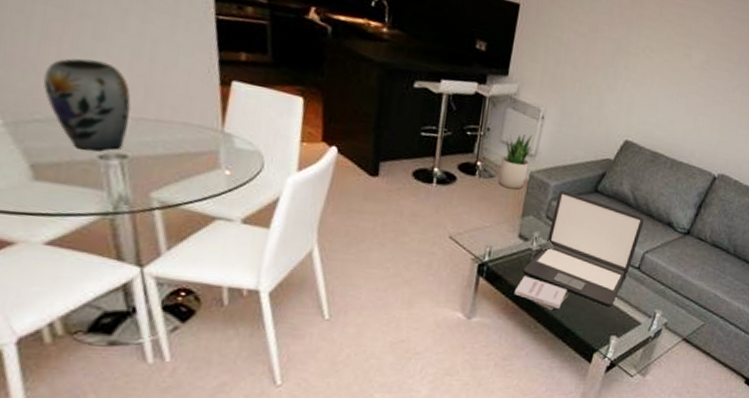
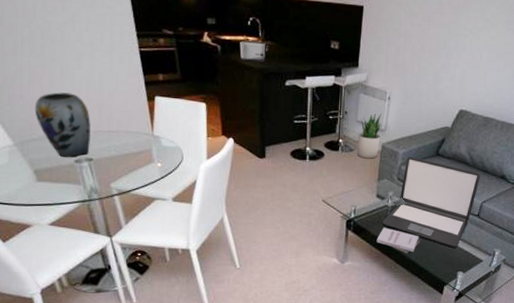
toaster: none [356,23,397,56] -> present [239,39,269,63]

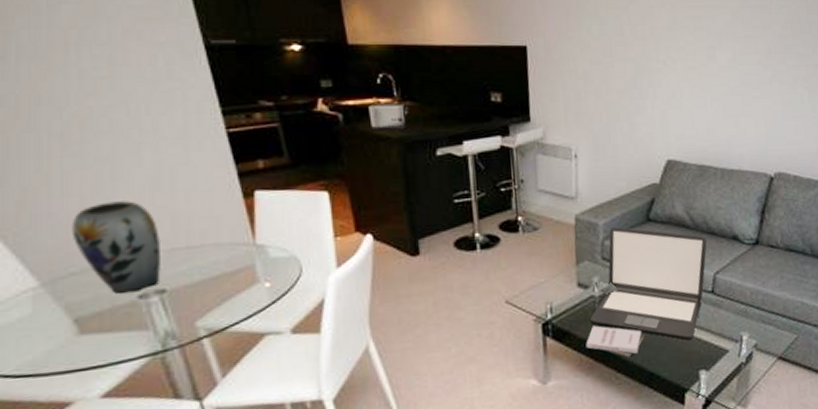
planter: present [357,114,382,159] -> none [542,178,573,238]

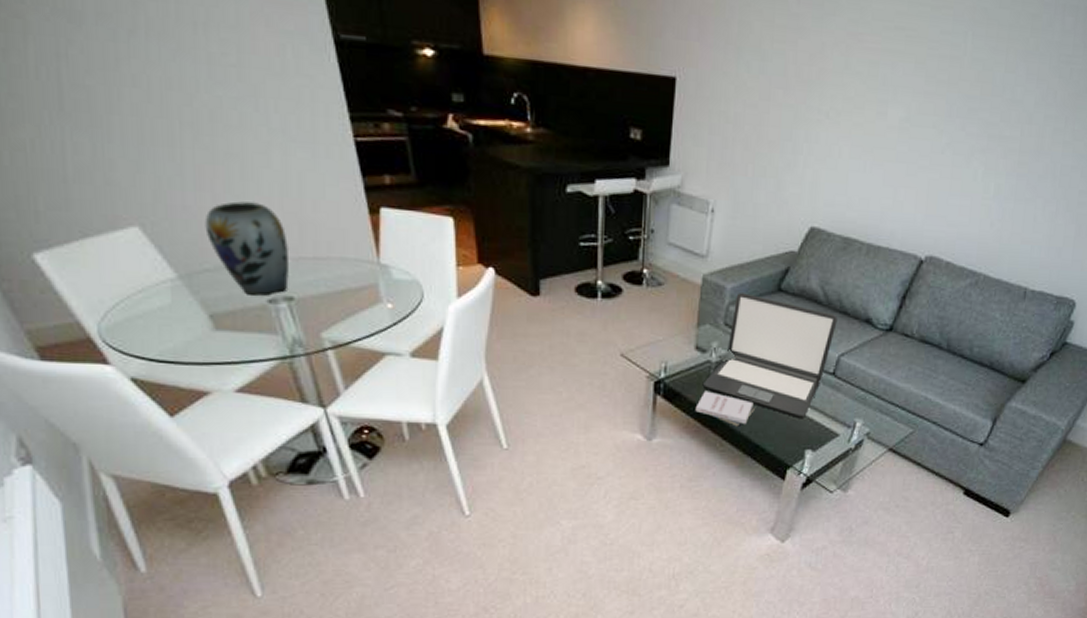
toaster: present [368,102,410,131] -> none [500,125,543,159]

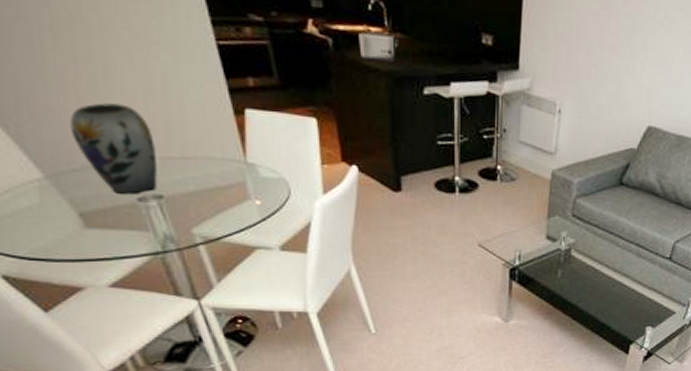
toaster: none [500,125,543,159] -> present [358,30,400,63]
books: present [695,391,755,427] -> none [547,276,601,308]
laptop: present [703,293,837,418] -> none [554,187,673,299]

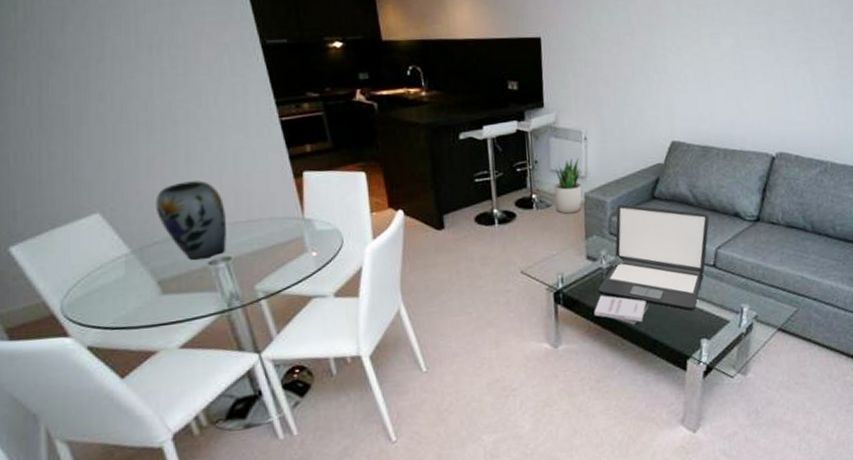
toaster: present [358,30,400,63] -> none [400,91,436,118]
planter: none [520,132,551,190] -> present [554,159,582,214]
books: none [547,276,601,308] -> present [594,295,648,325]
laptop: none [554,187,673,299] -> present [598,204,710,310]

